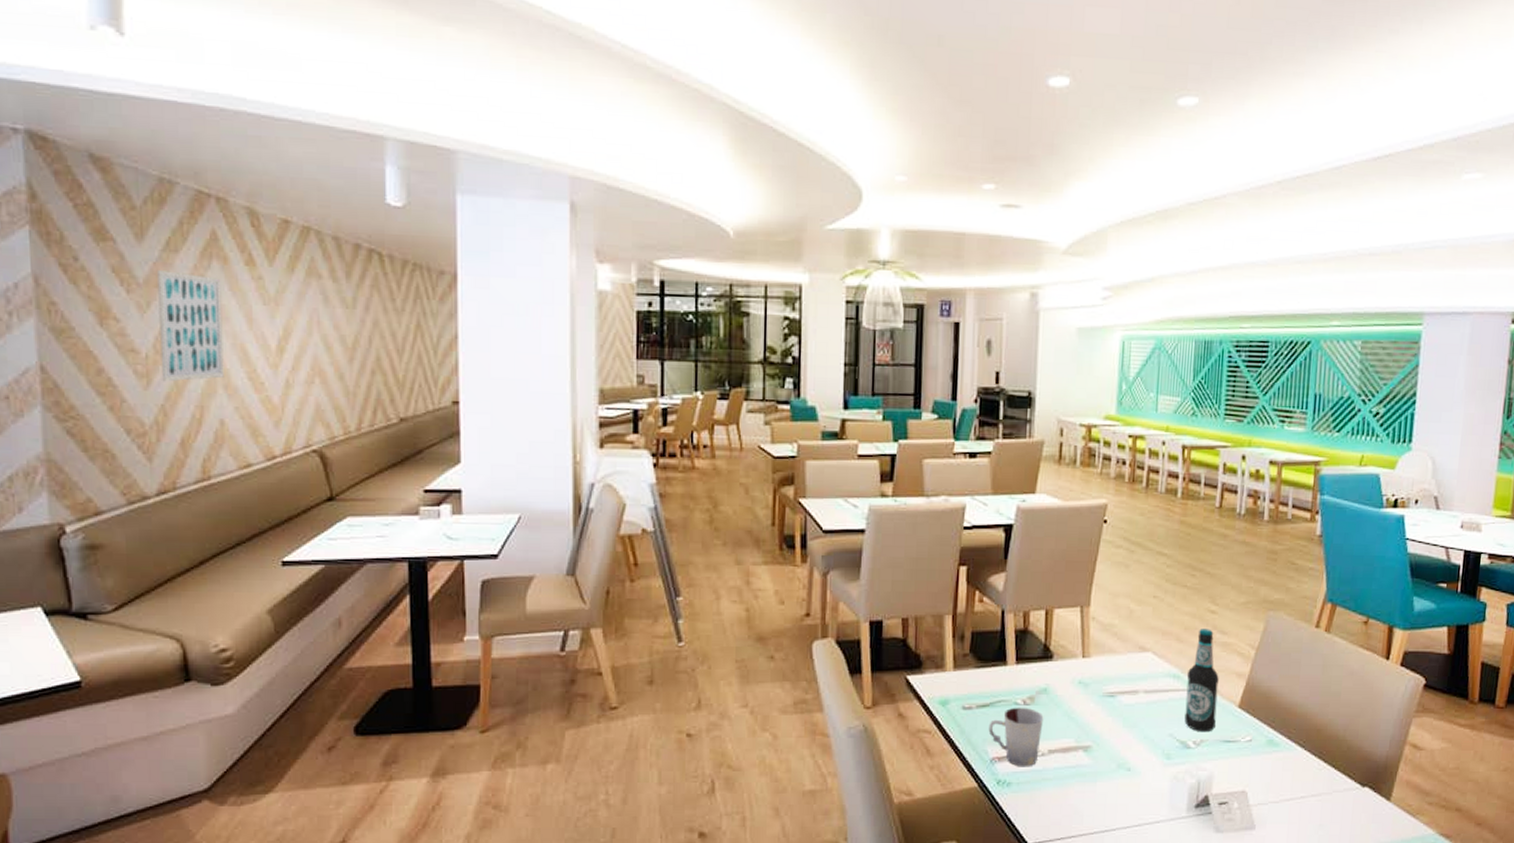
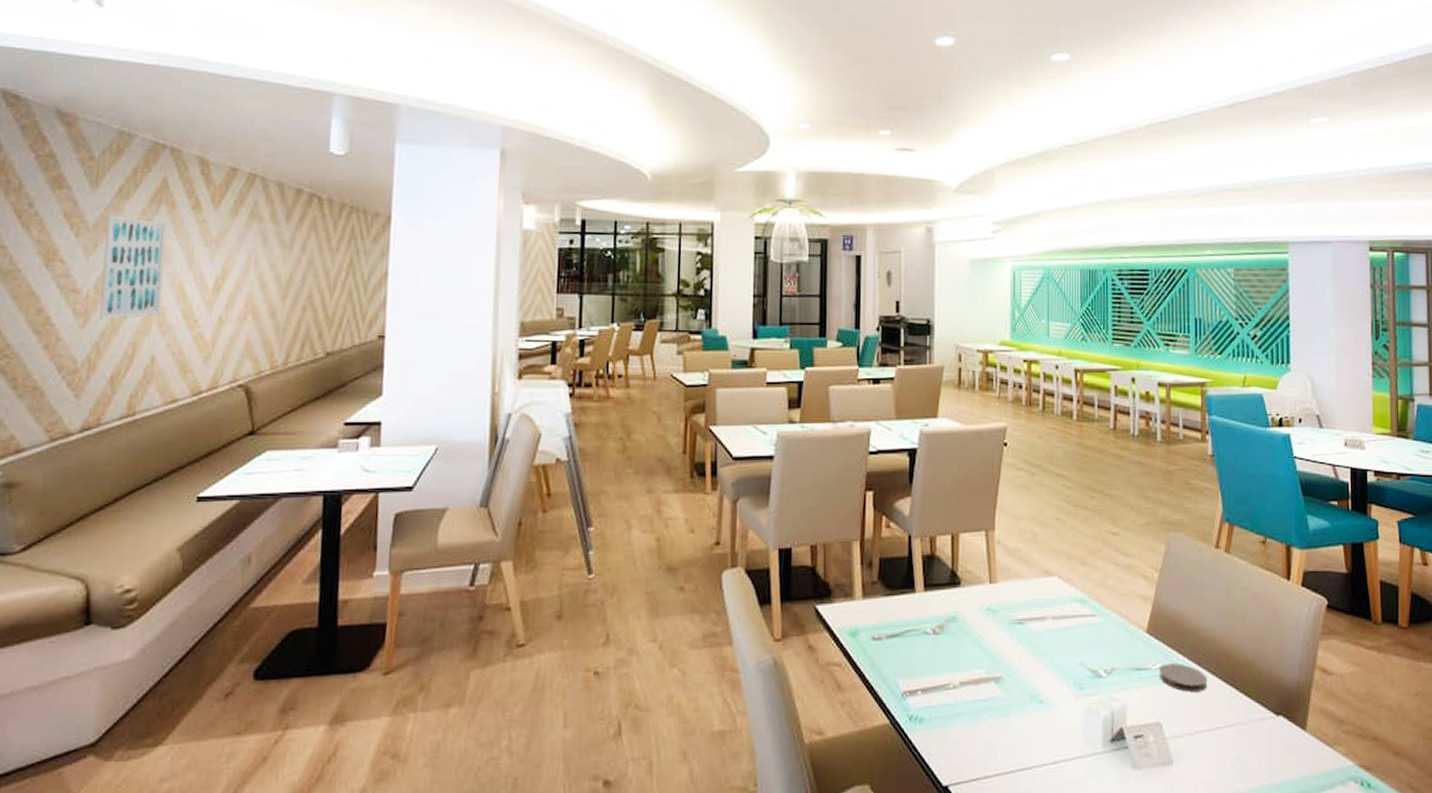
cup: present [988,707,1044,767] -> none [899,636,954,701]
bottle: present [1184,629,1219,732] -> none [1094,551,1125,660]
coaster: none [1248,737,1296,763] -> present [1160,663,1208,692]

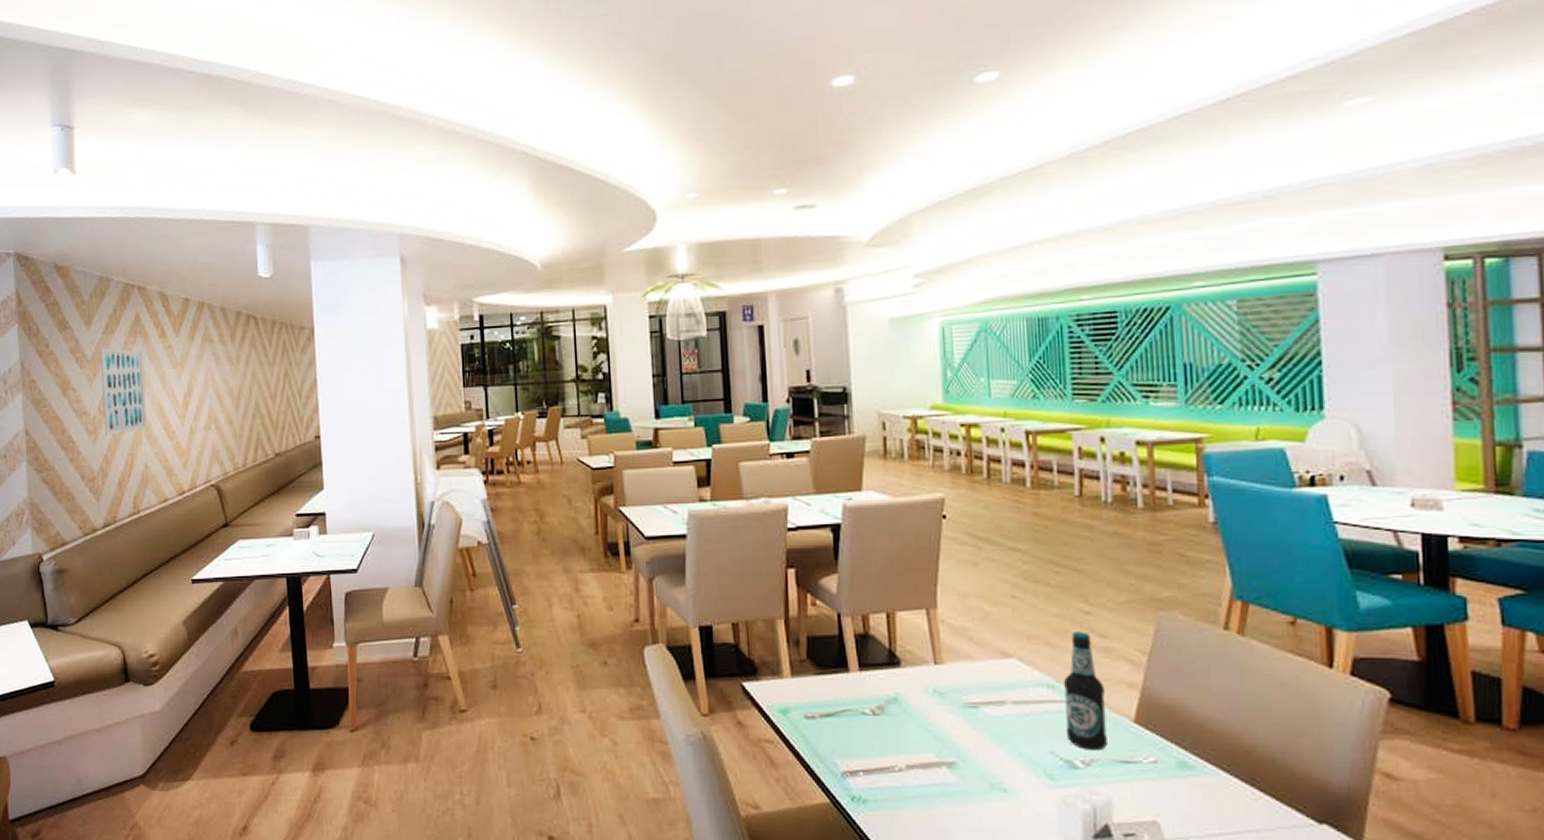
bottle: none [1094,551,1125,660] -> present [1064,632,1107,751]
coaster: present [1160,663,1208,692] -> none [1154,757,1220,791]

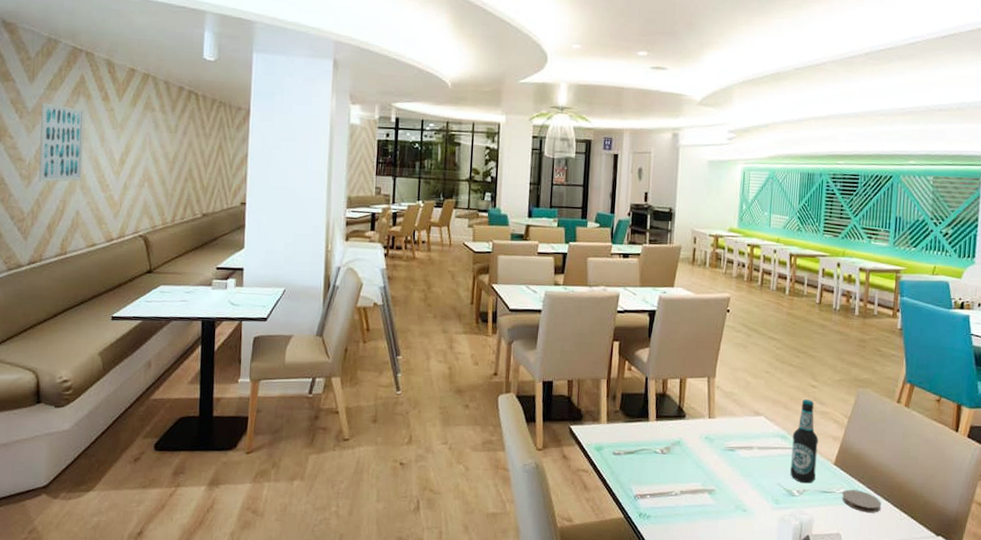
coaster: none [1154,757,1220,791] -> present [842,489,882,513]

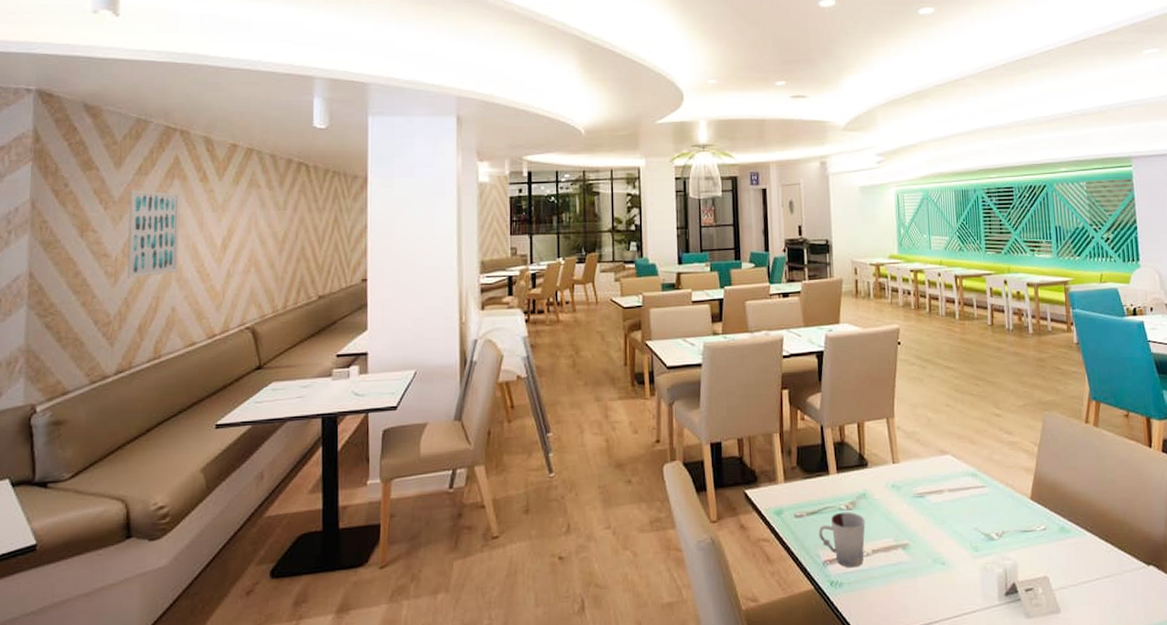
cup: none [633,455,677,504] -> present [818,511,866,568]
bottle: present [790,399,818,484] -> none [983,430,1013,525]
coaster: present [842,489,882,513] -> none [1044,524,1086,549]

